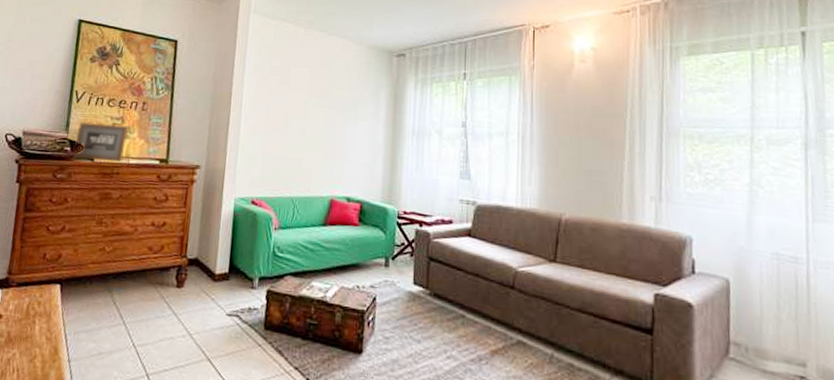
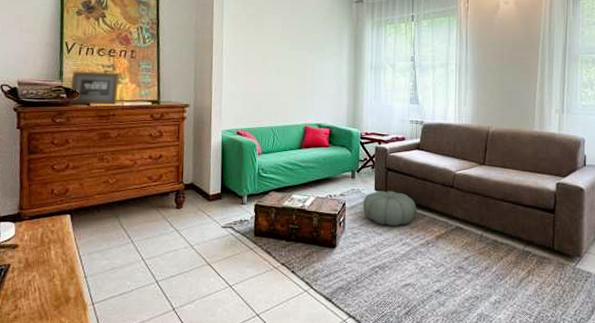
pouf: none [397,285,465,333] -> present [362,191,416,226]

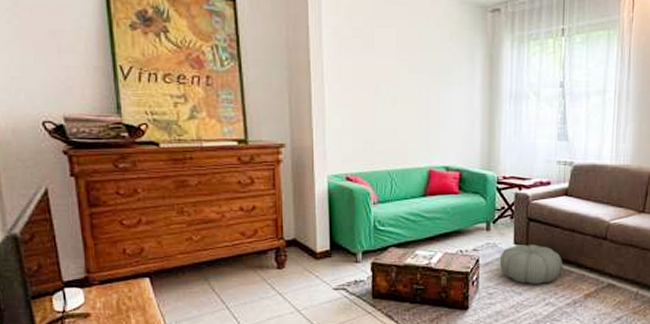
picture frame: present [68,71,119,105] -> none [132,103,194,145]

